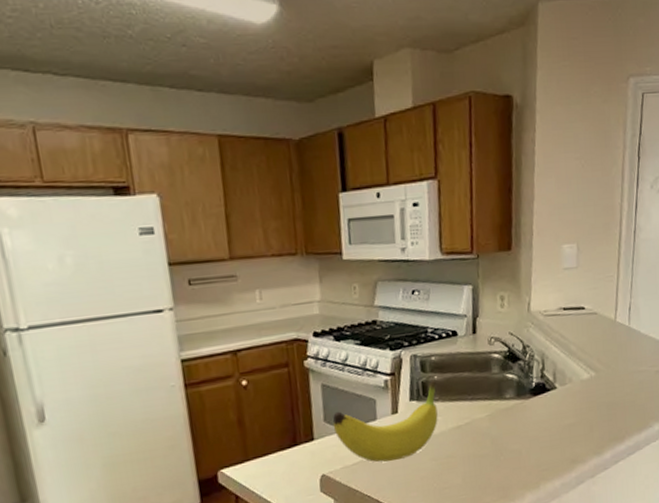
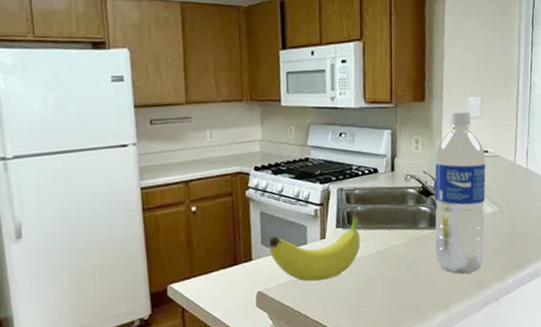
water bottle: none [523,261,582,449] -> present [434,111,486,274]

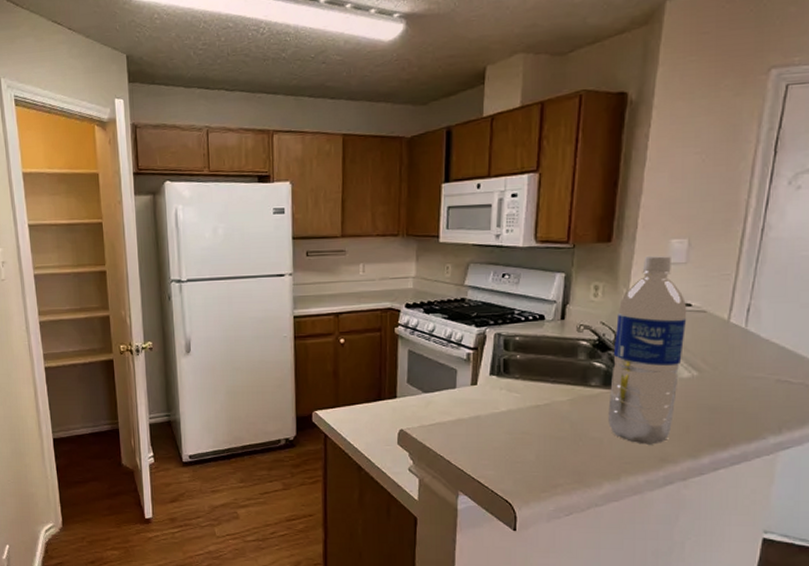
fruit: present [269,210,361,282] -> none [415,358,518,427]

